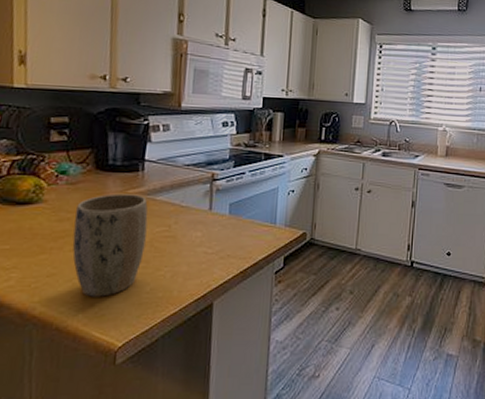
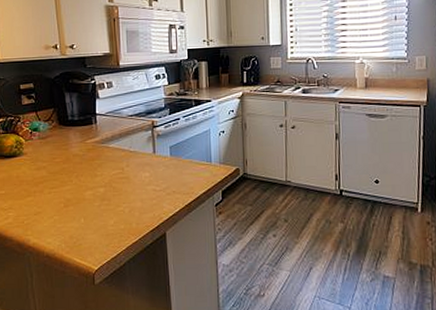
plant pot: present [72,193,148,297] -> none [48,143,105,230]

